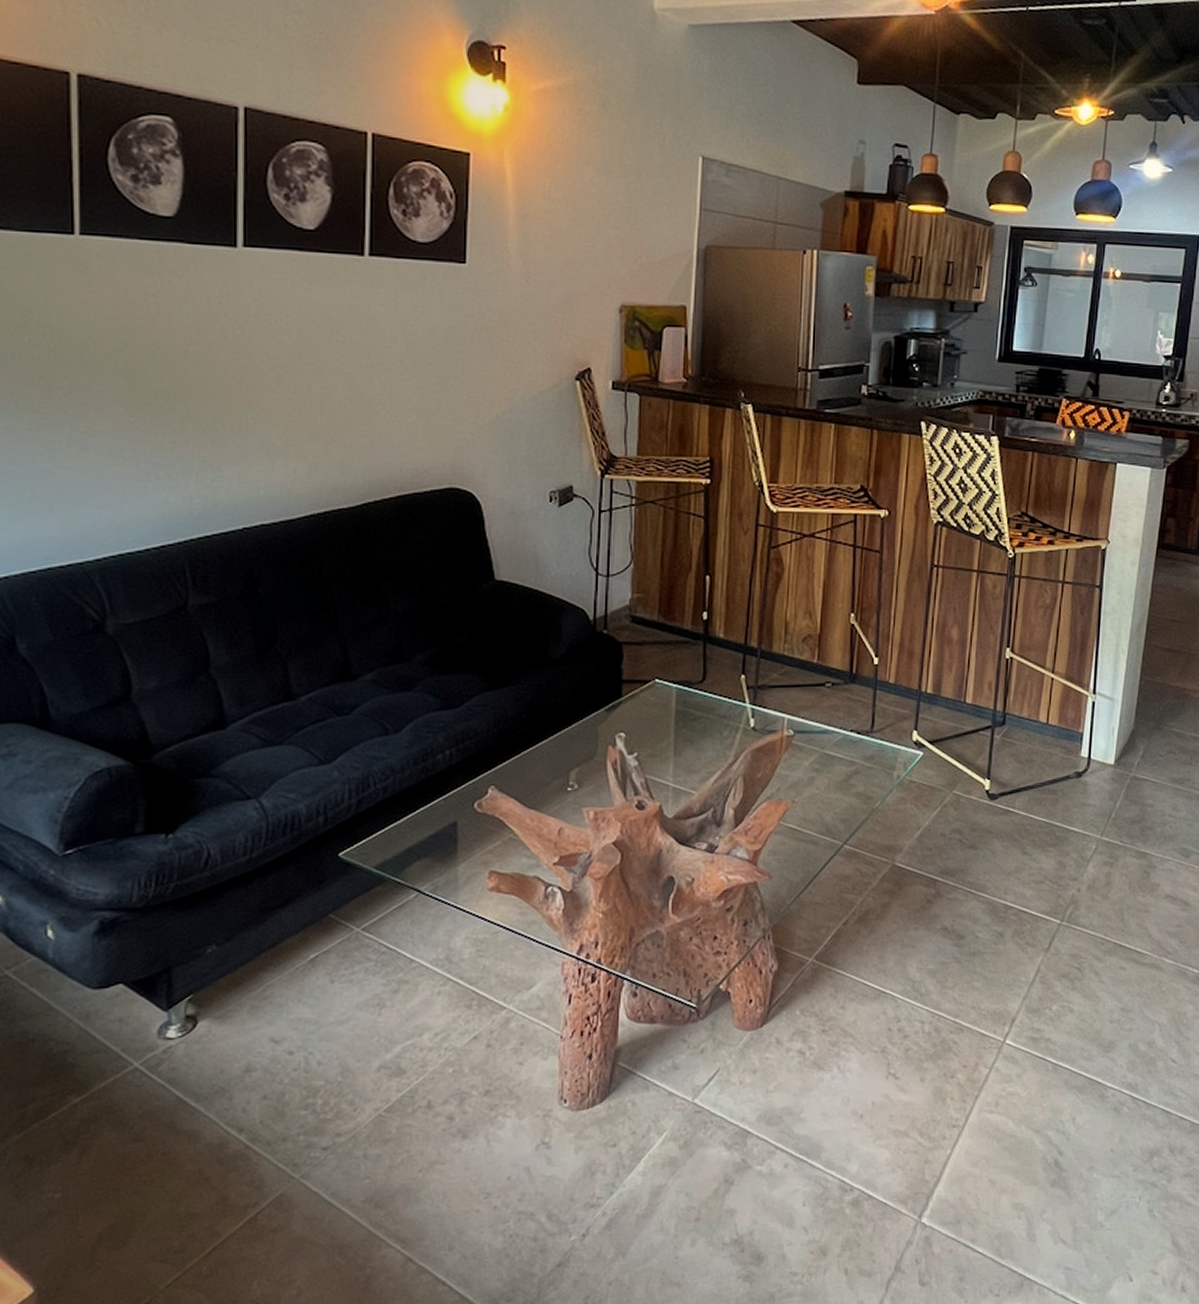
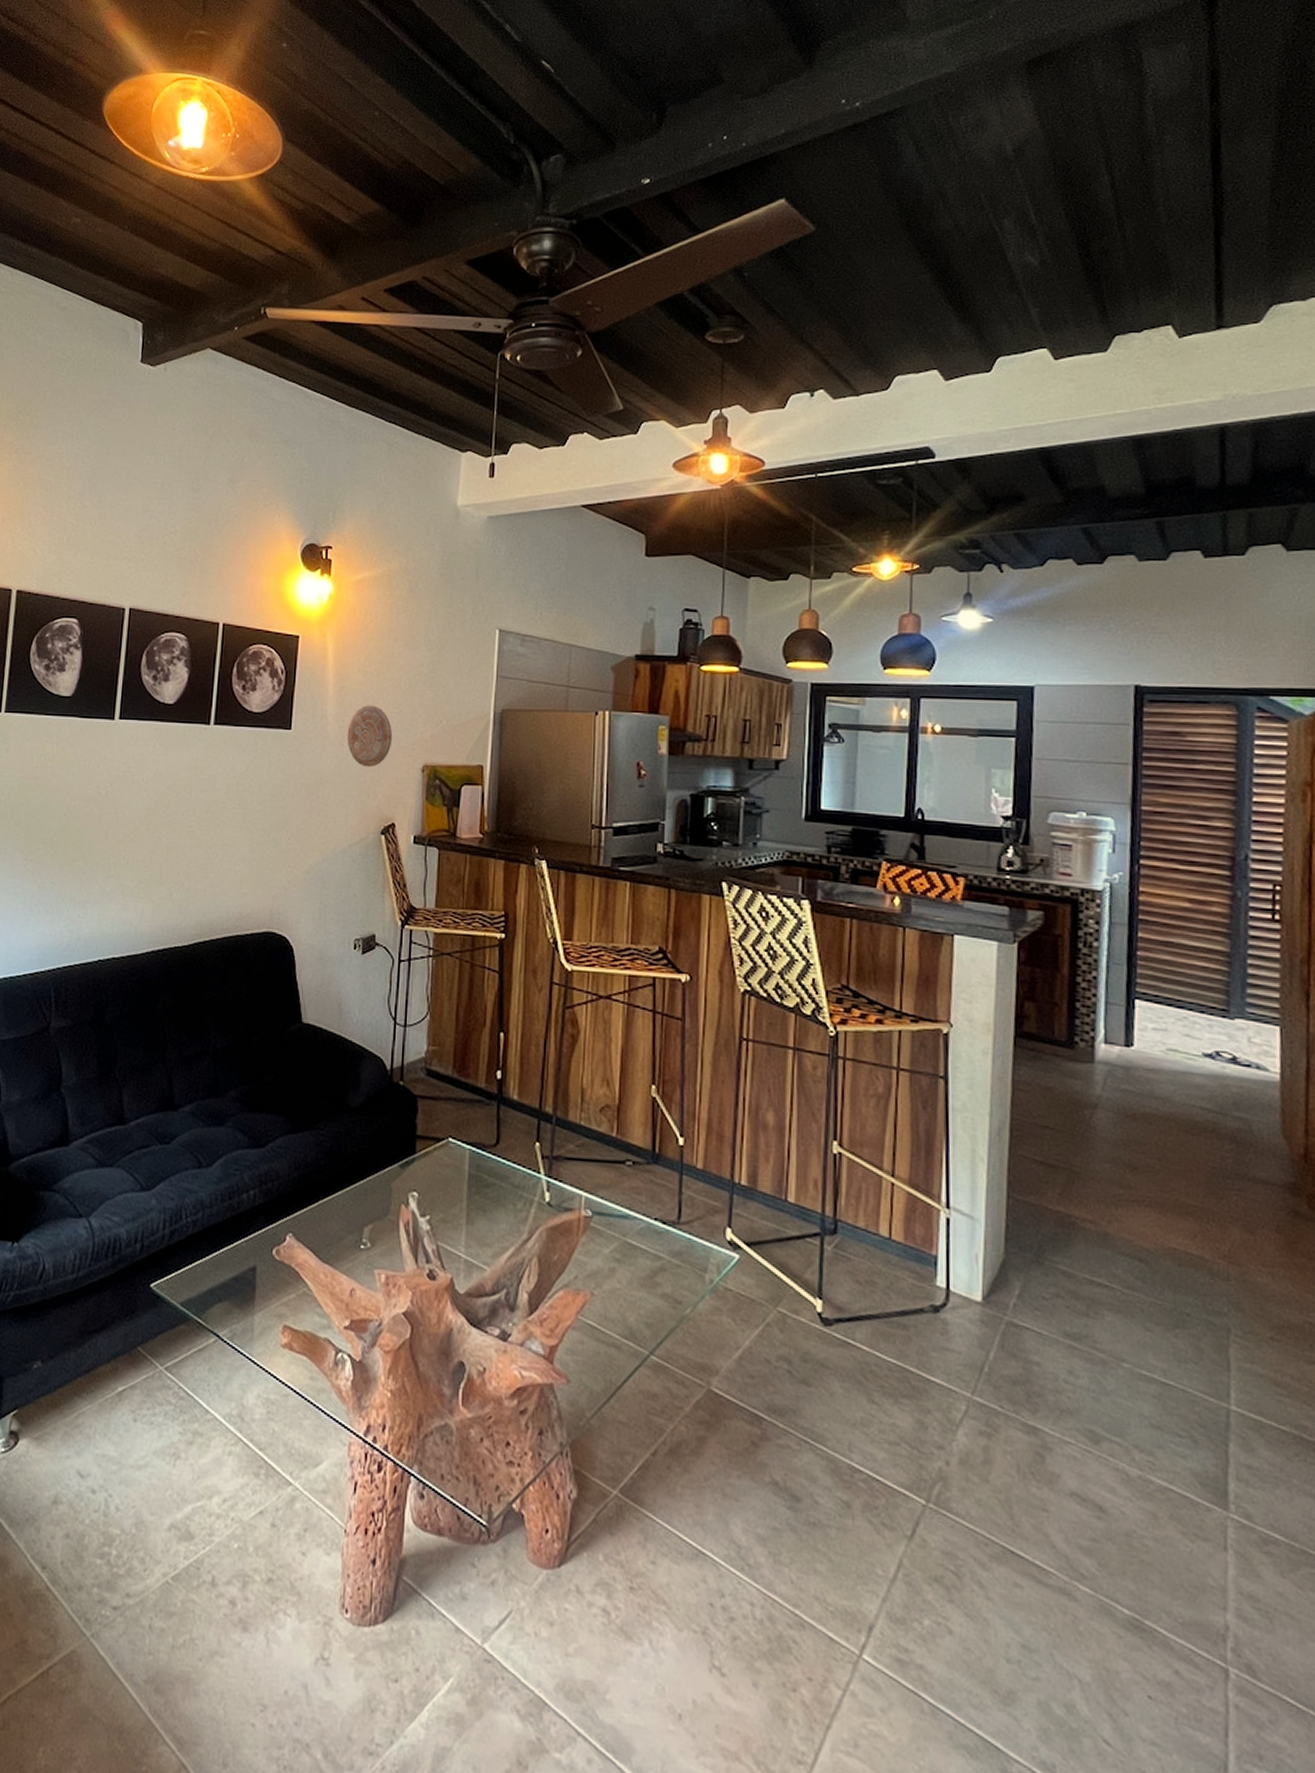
decorative plate: none [532,237,586,307] -> present [346,705,393,768]

